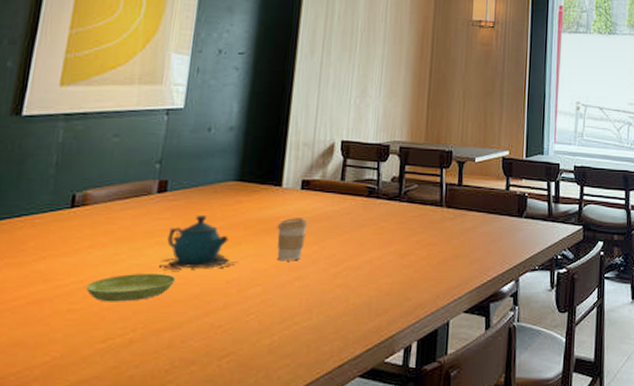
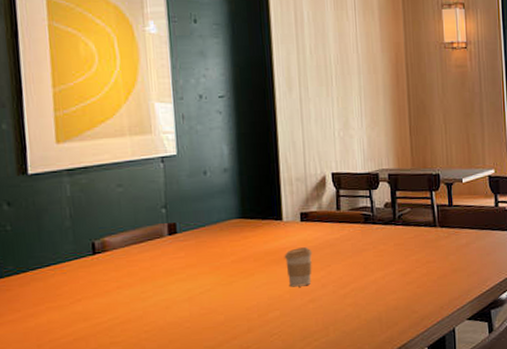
saucer: present [86,274,176,302] -> none [122,306,201,334]
teapot: present [159,216,237,271] -> none [184,252,253,303]

